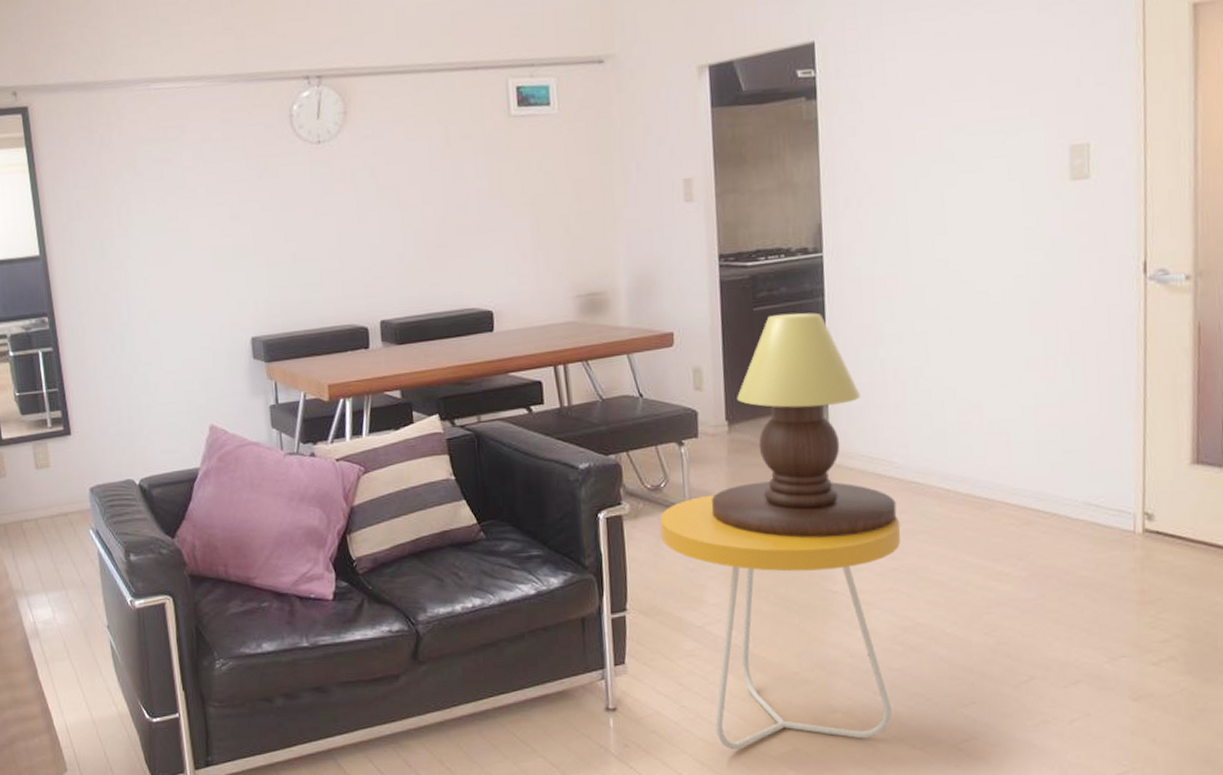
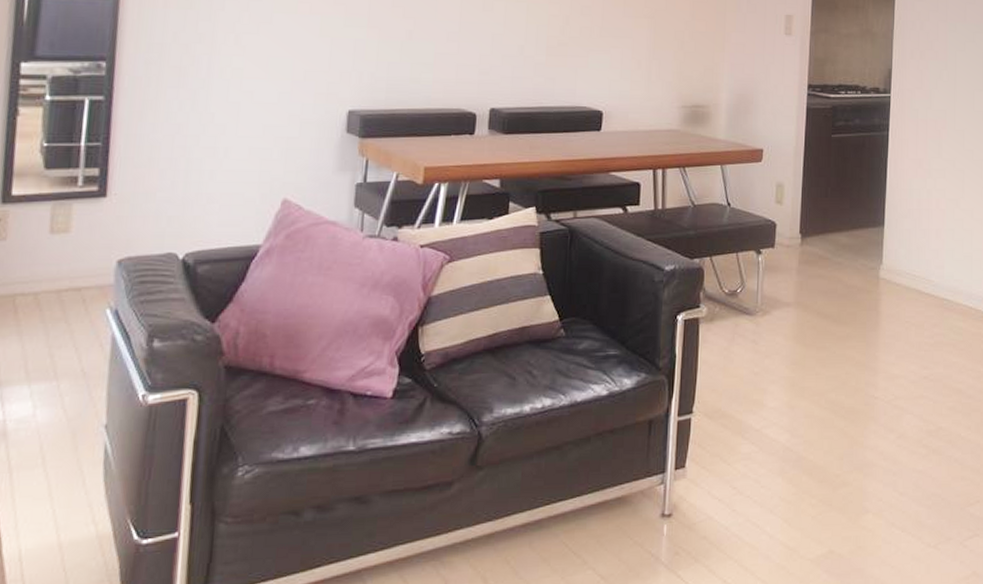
side table: present [659,494,901,749] -> none [732,302,933,553]
table lamp: present [711,312,897,538] -> none [779,142,931,347]

